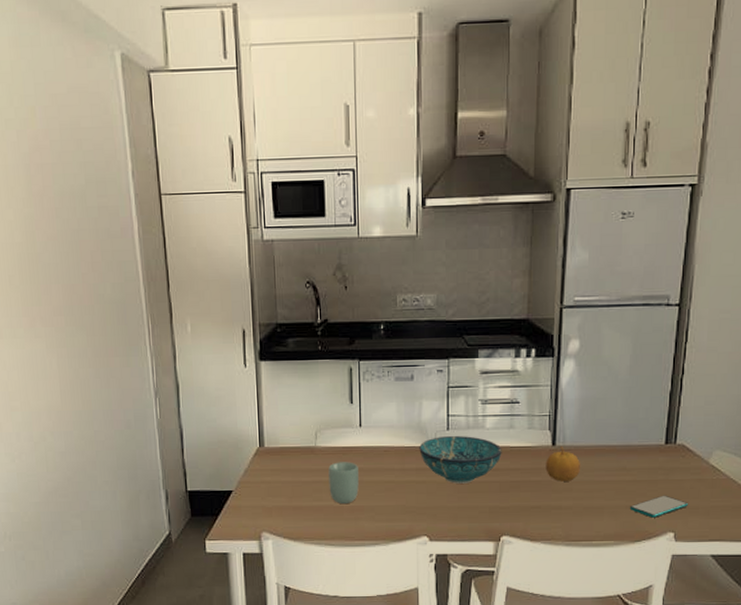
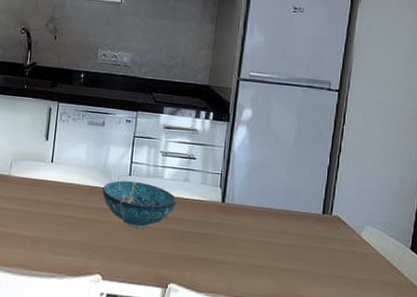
cup: present [328,462,359,505] -> none [16,192,45,234]
fruit: present [545,446,580,482] -> none [214,203,246,238]
smartphone: present [629,495,689,518] -> none [287,262,342,283]

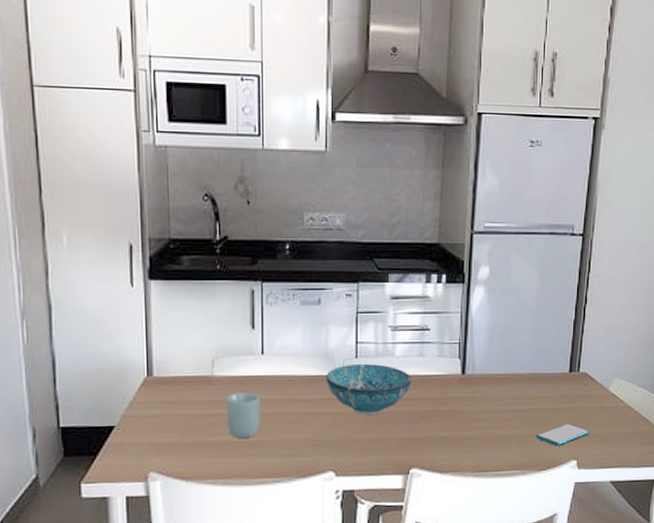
cup: none [16,192,45,234] -> present [226,392,260,439]
smartphone: none [287,262,342,283] -> present [535,423,591,446]

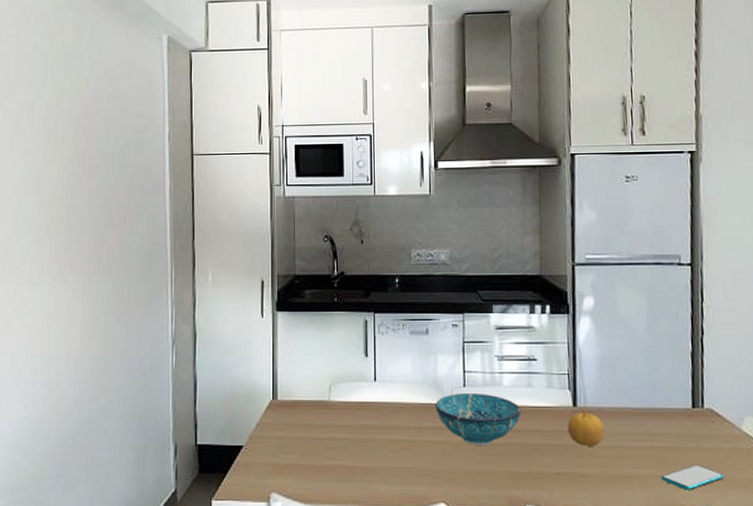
cup: present [226,392,260,439] -> none [342,418,373,465]
fruit: none [455,374,489,411] -> present [567,407,604,446]

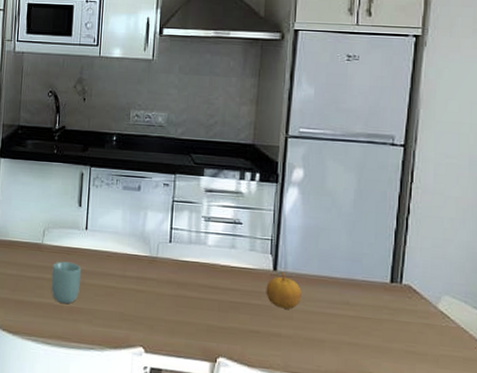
cup: none [342,418,373,465] -> present [51,261,81,304]
bowl: present [435,394,521,445] -> none [141,248,223,298]
smartphone: present [661,464,725,490] -> none [352,336,416,359]

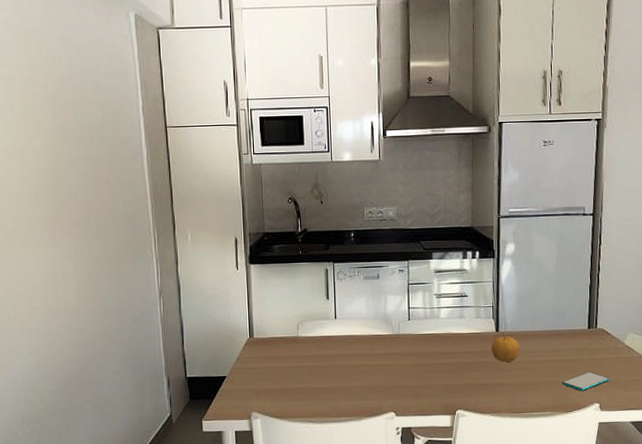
cup: present [51,261,81,304] -> none [309,349,335,386]
smartphone: none [352,336,416,359] -> present [562,371,610,391]

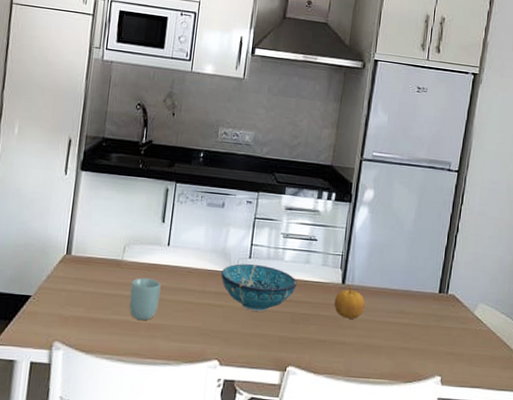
cup: none [309,349,335,386] -> present [129,277,161,321]
bowl: none [385,325,455,366] -> present [221,263,297,312]
smartphone: present [562,371,610,391] -> none [404,340,455,361]

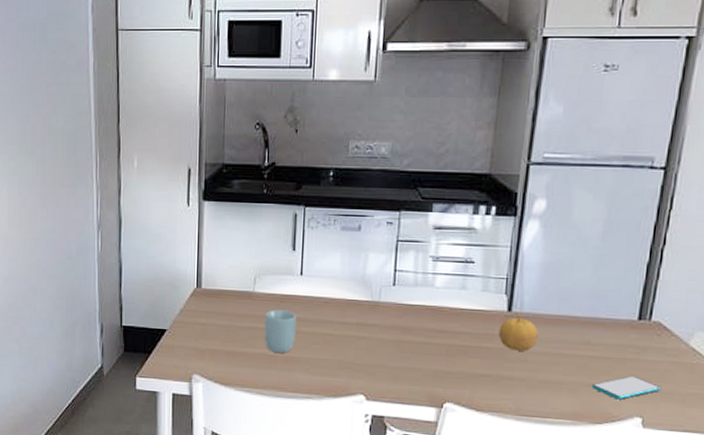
bowl: present [221,263,297,312] -> none [362,292,452,344]
smartphone: none [404,340,455,361] -> present [591,375,662,400]

